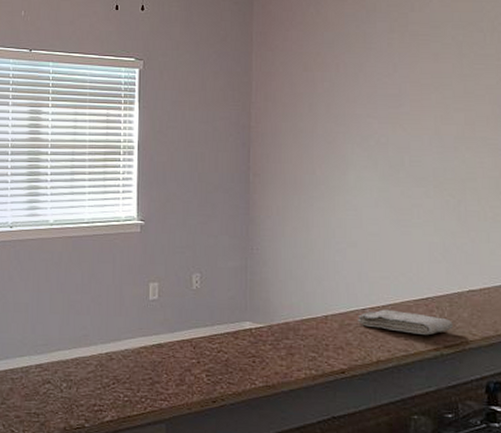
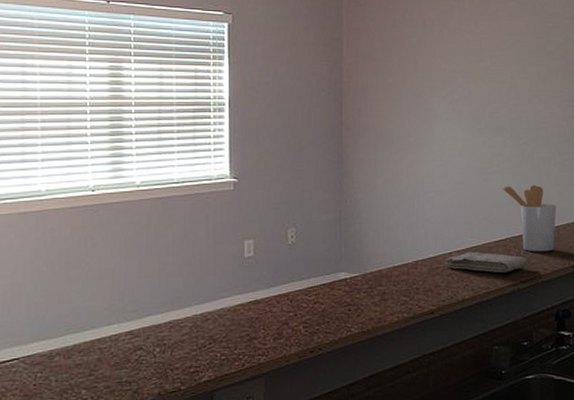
utensil holder: none [423,240,488,316] -> present [502,184,557,252]

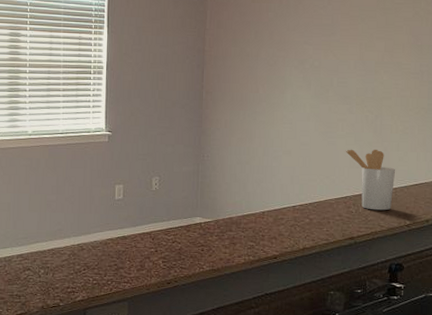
washcloth: present [445,251,528,273] -> none [289,206,365,227]

